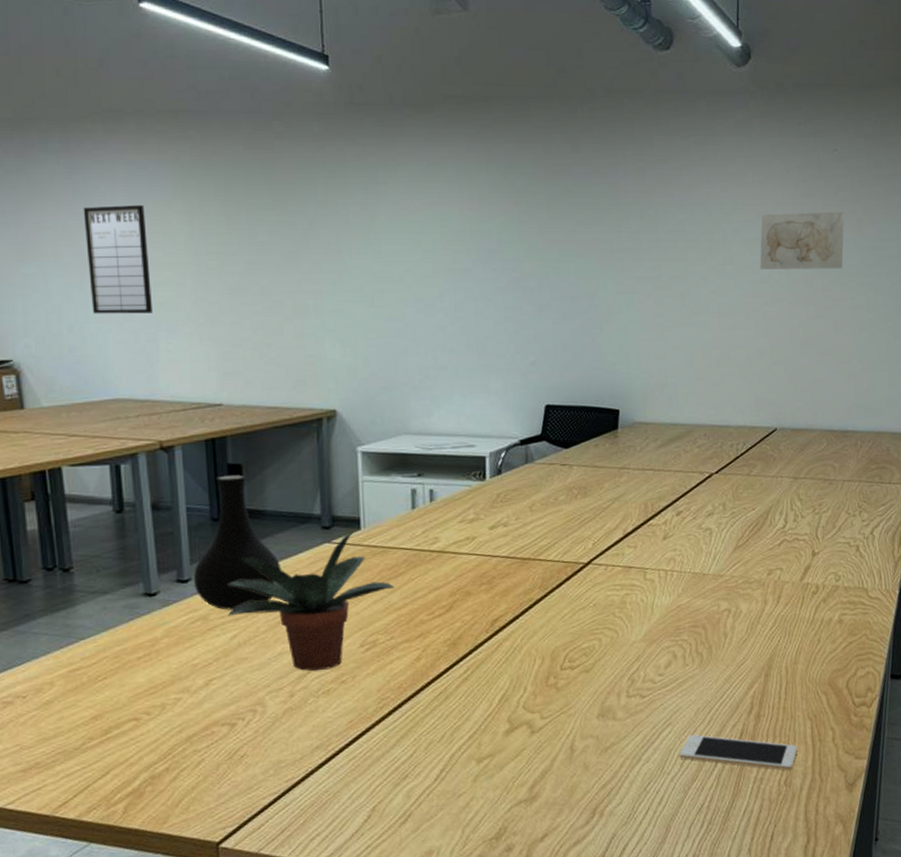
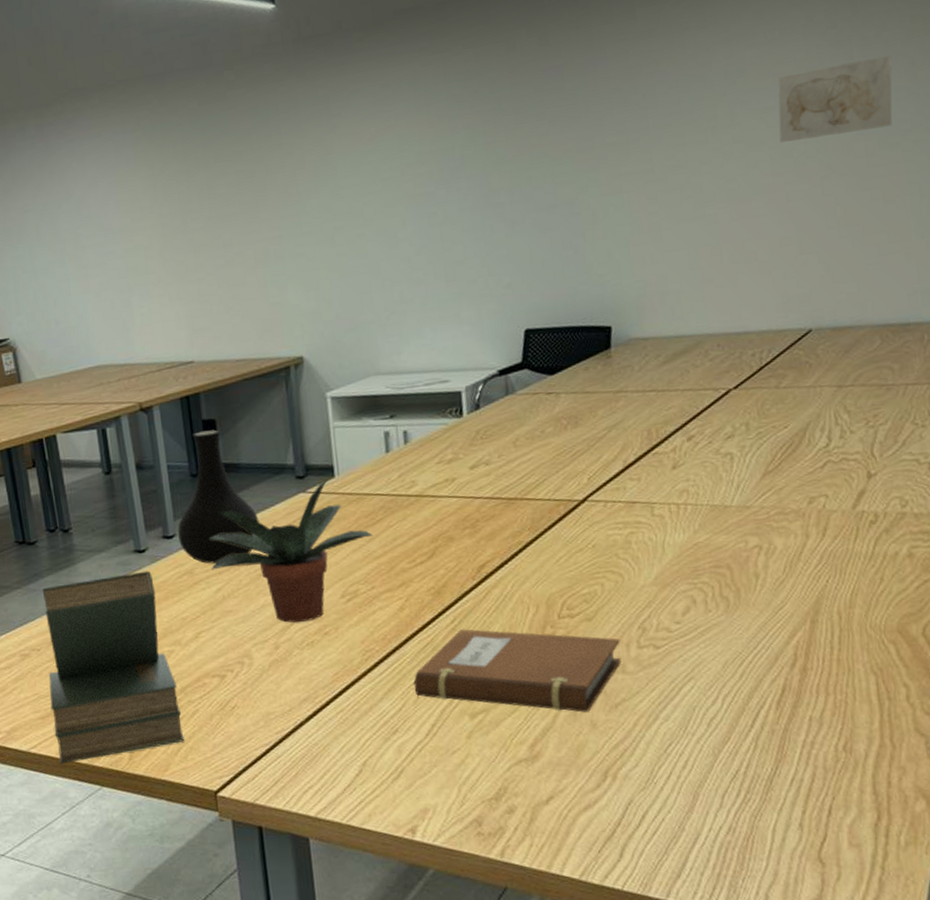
book: none [33,615,187,821] -> present [42,570,185,765]
writing board: present [83,204,152,314] -> none [58,175,125,287]
notebook: none [424,679,613,756] -> present [412,629,621,712]
cell phone: present [679,734,797,771] -> none [705,690,859,734]

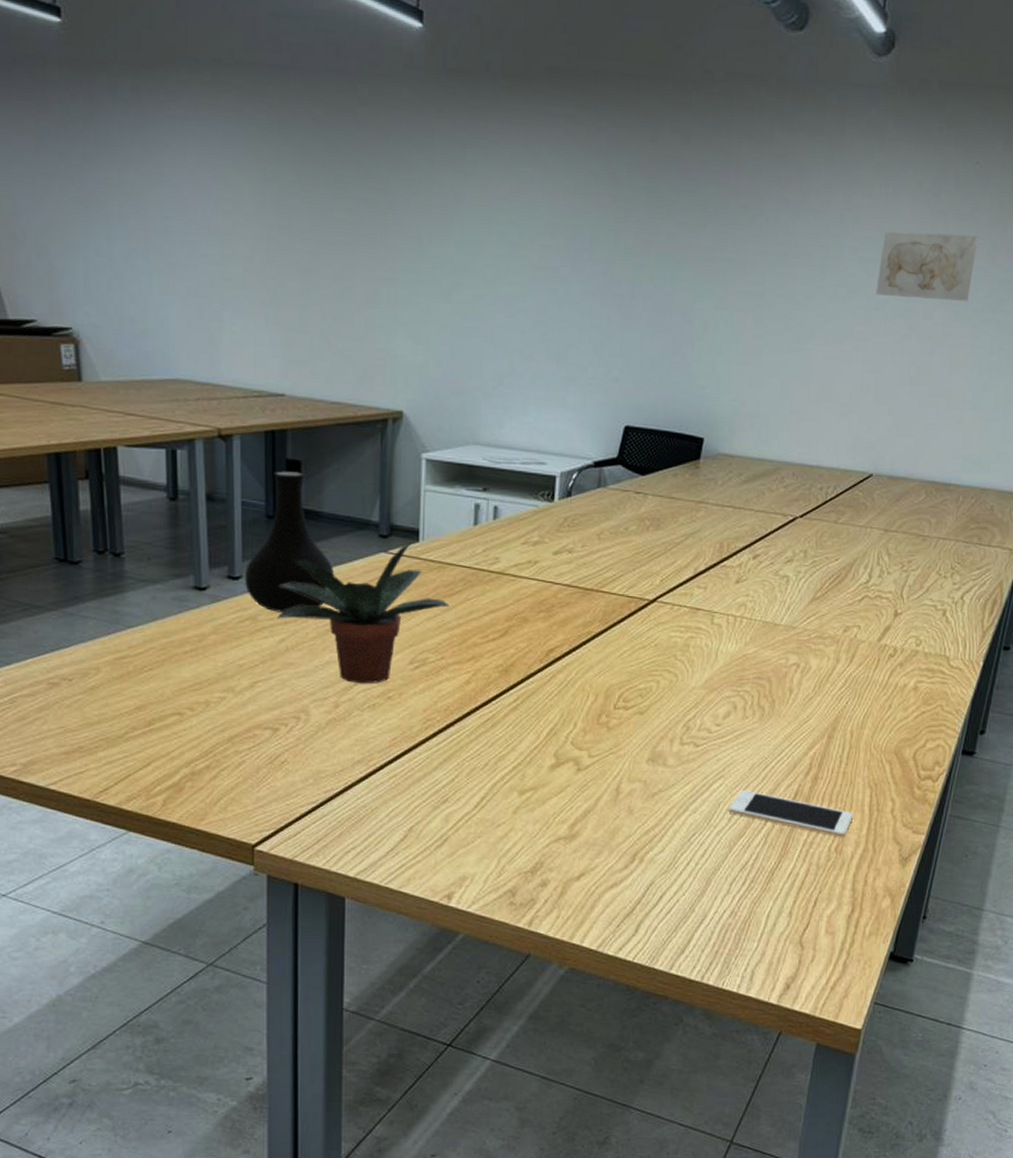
book: present [42,570,185,765] -> none [78,610,226,805]
notebook: present [412,629,621,712] -> none [468,709,666,799]
cell phone: none [705,690,859,734] -> present [728,789,853,838]

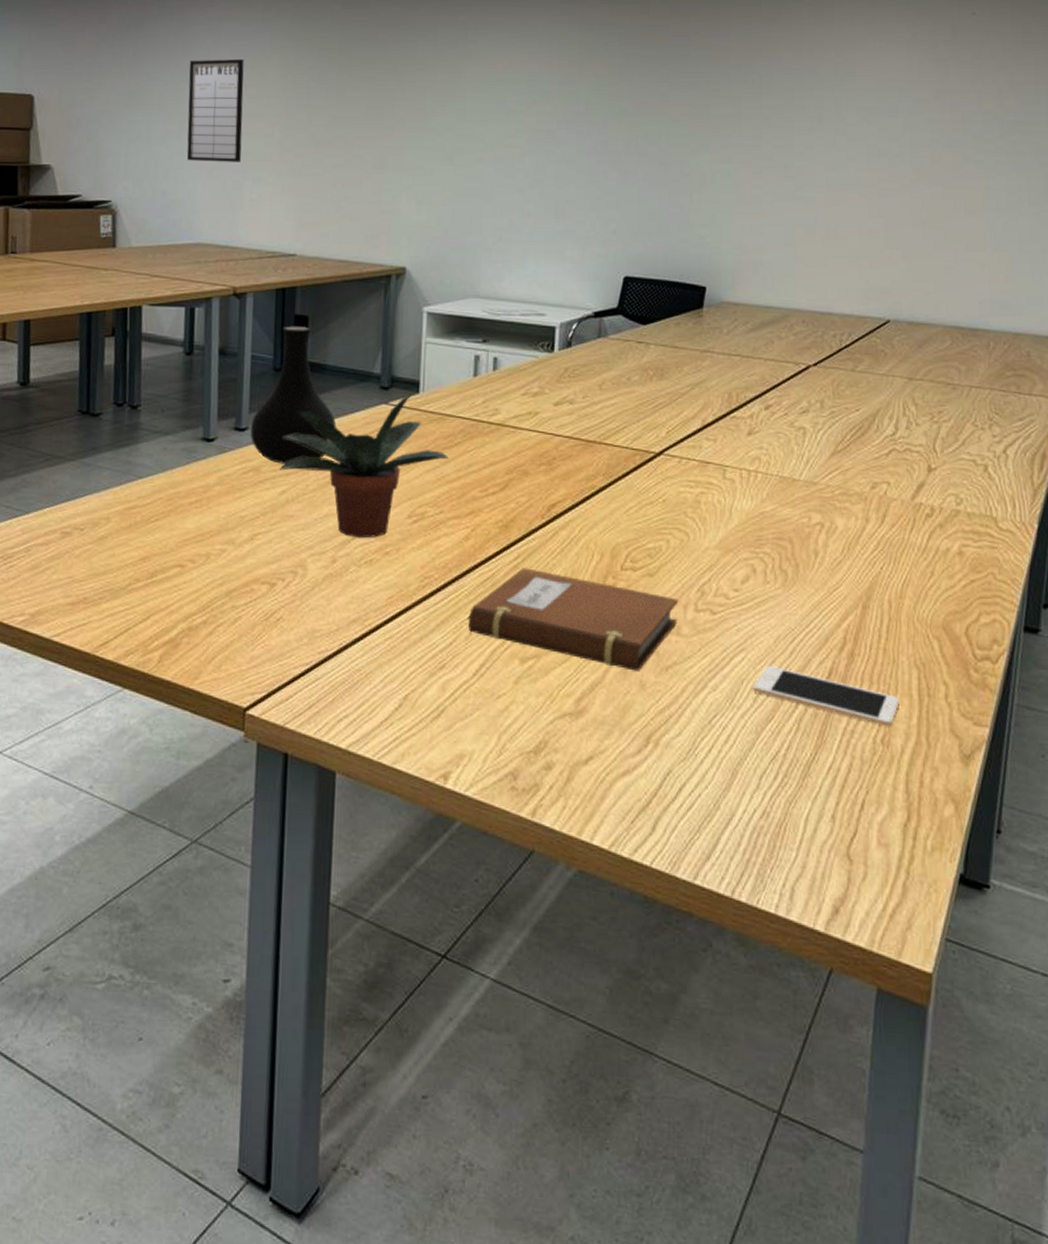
writing board: none [151,165,218,289] -> present [186,58,244,162]
notebook: none [468,709,666,799] -> present [466,568,679,671]
wall art: present [876,231,979,301] -> none [877,80,983,144]

